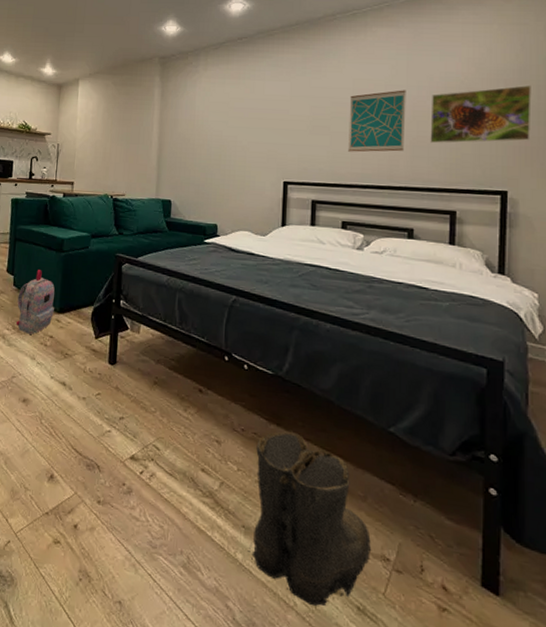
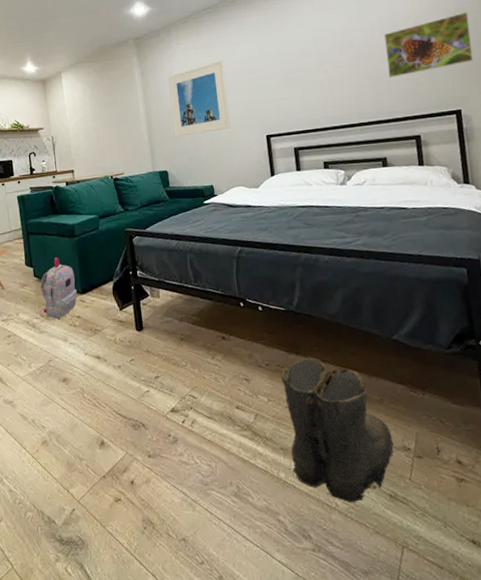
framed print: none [185,93,251,168] -> present [168,59,231,137]
wall art: present [348,90,406,152] -> none [312,33,367,98]

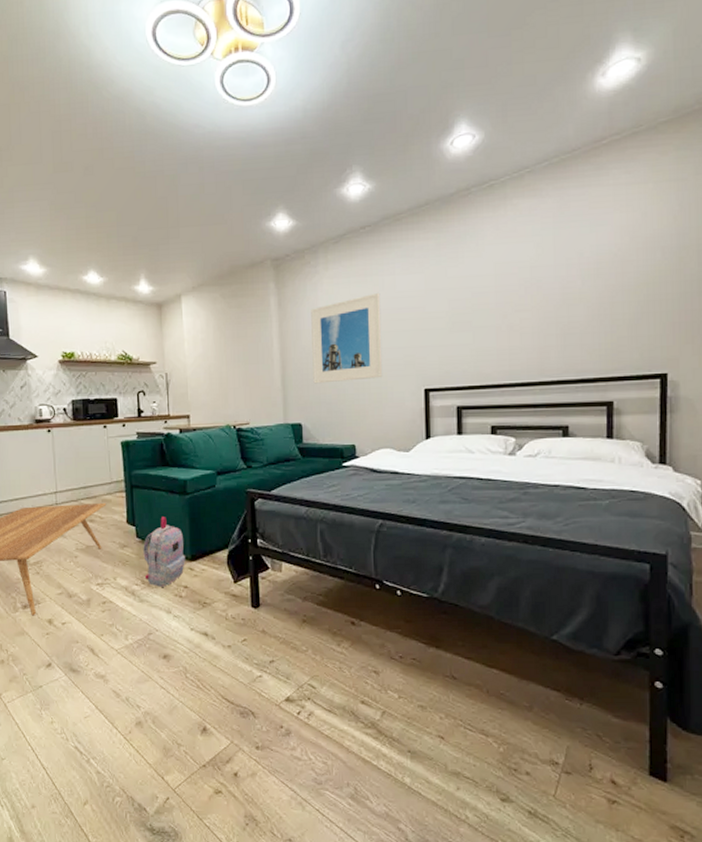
boots: present [281,357,394,503] -> none [416,652,539,817]
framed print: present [384,12,474,79] -> none [582,251,692,329]

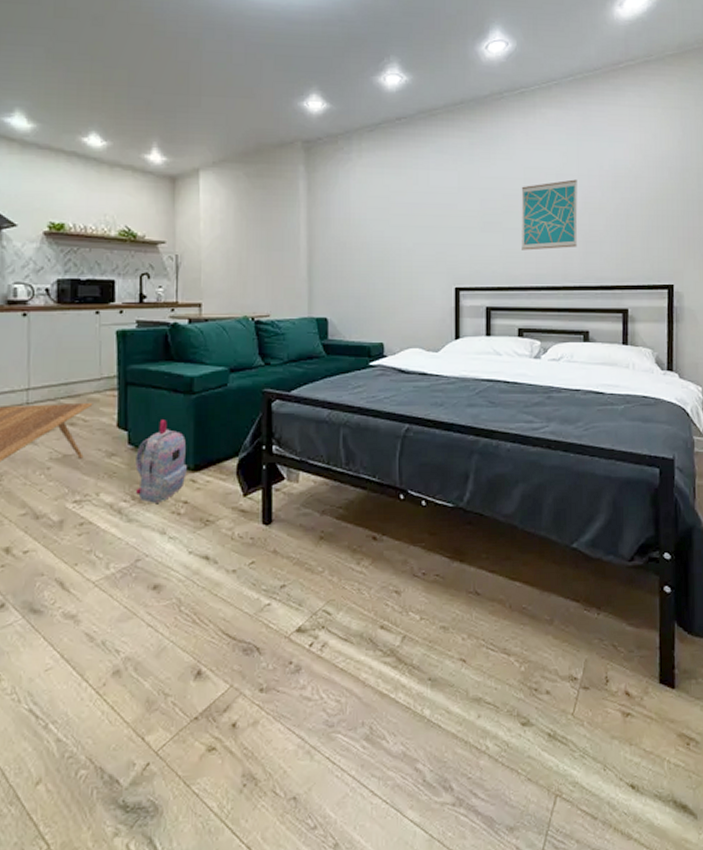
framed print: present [311,292,383,384] -> none [342,185,414,276]
wall art: none [492,270,555,348] -> present [521,179,578,250]

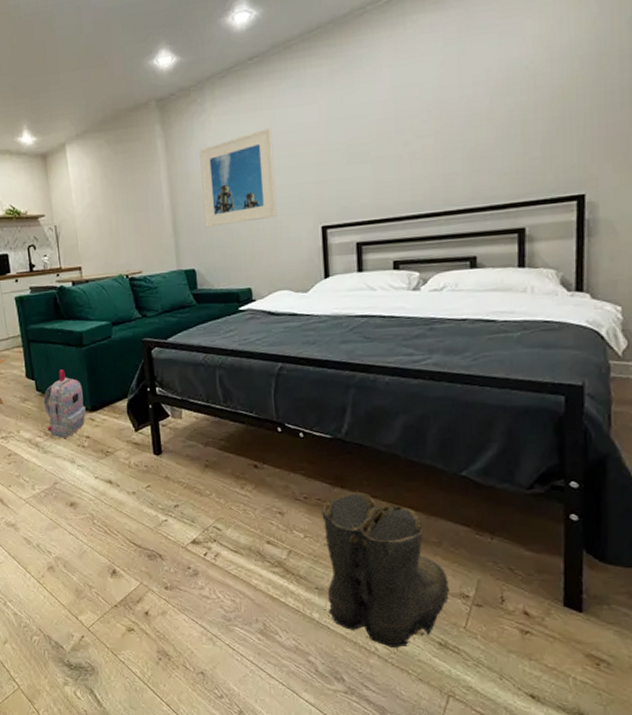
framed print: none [342,185,414,276] -> present [199,127,278,228]
boots: none [437,565,559,745] -> present [321,491,449,649]
wall art: present [521,179,578,250] -> none [391,90,461,178]

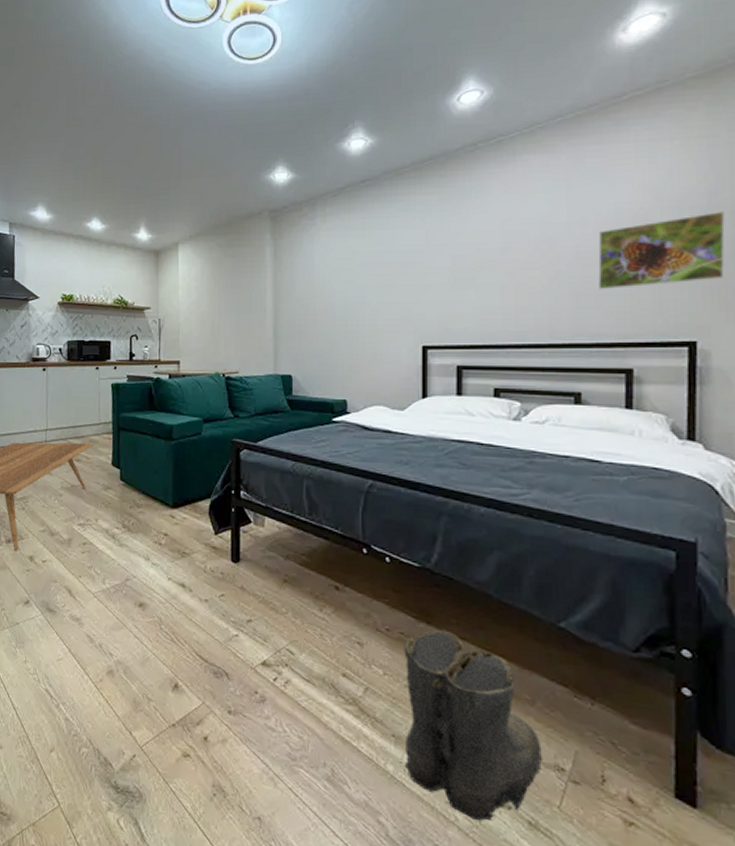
backpack: present [43,369,86,438] -> none [126,461,167,533]
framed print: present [199,127,278,228] -> none [306,246,379,336]
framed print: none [490,58,613,152] -> present [598,212,725,290]

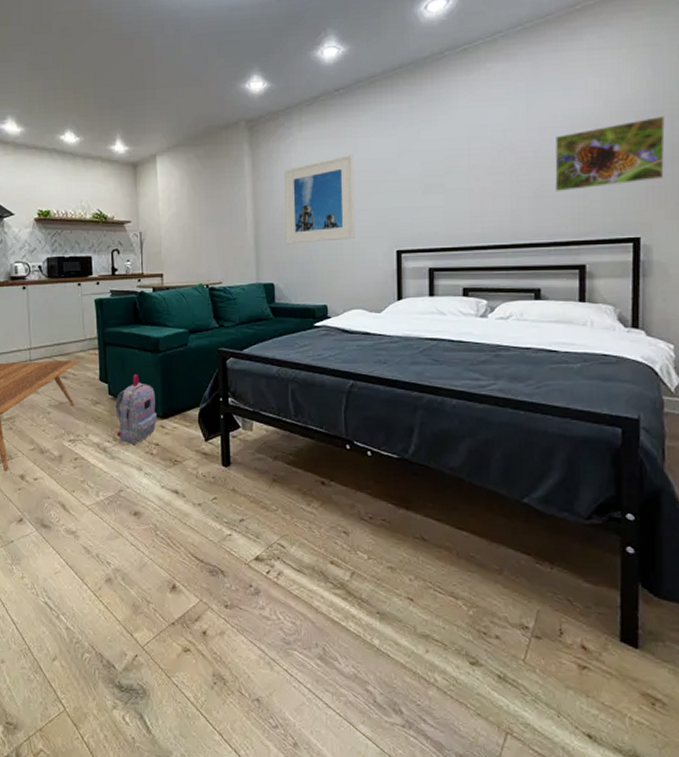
backpack: none [126,461,167,533] -> present [115,374,157,444]
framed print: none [306,246,379,336] -> present [284,154,355,244]
boots: present [401,629,542,822] -> none [385,513,509,680]

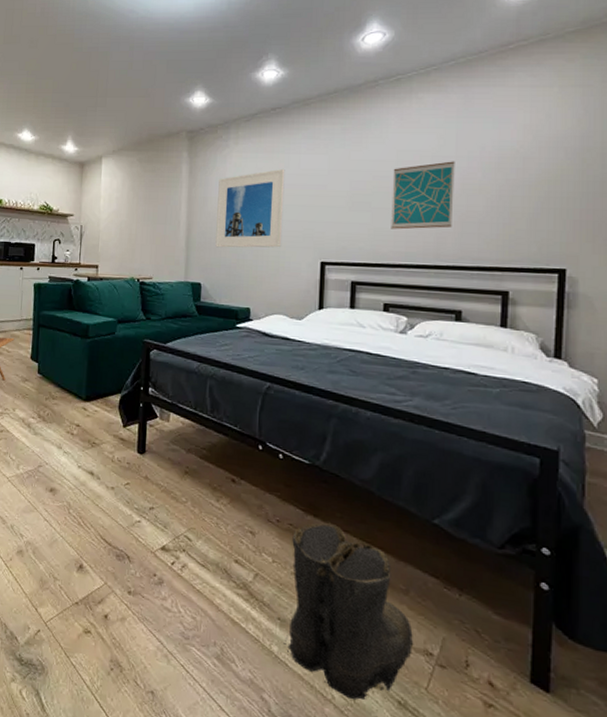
backpack: present [115,374,157,444] -> none [42,357,81,423]
boots: none [385,513,509,680] -> present [285,521,413,701]
wall art: none [464,134,528,210] -> present [391,161,455,230]
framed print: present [555,116,665,193] -> none [481,154,595,219]

